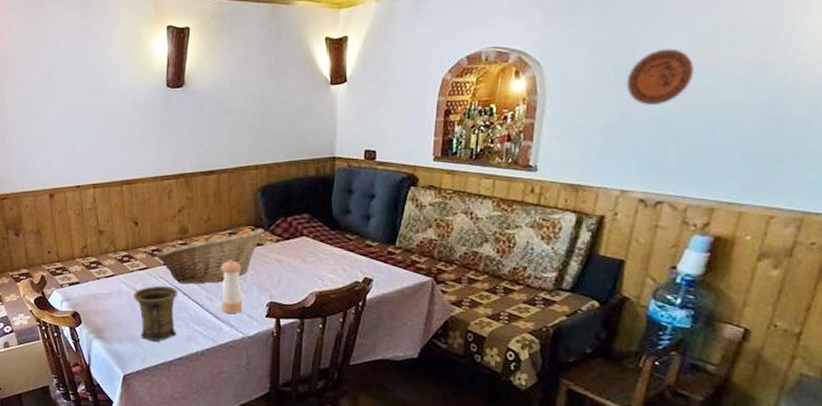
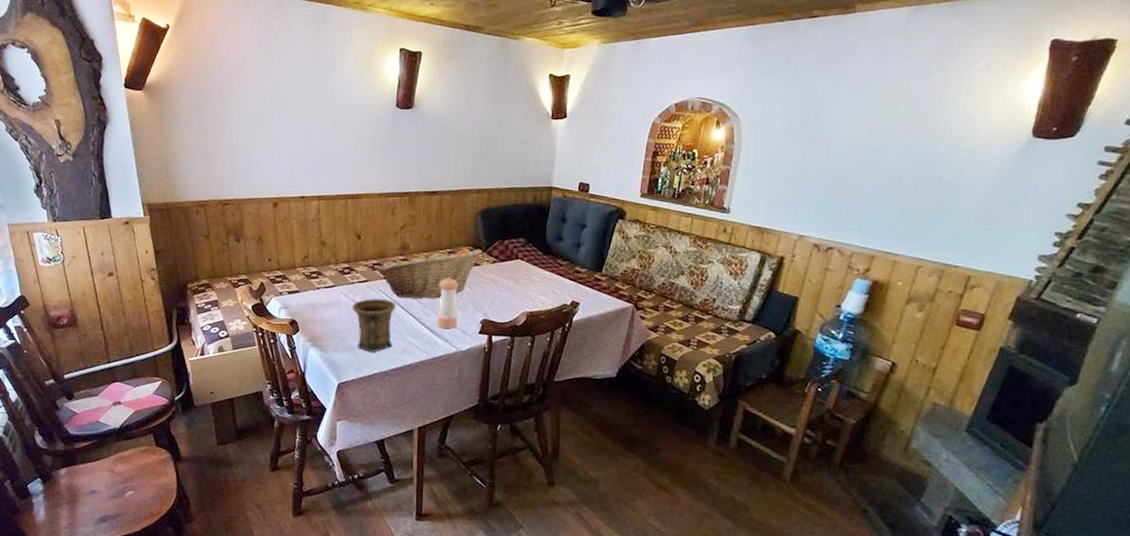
decorative plate: present [626,48,694,105] -> none [809,113,866,162]

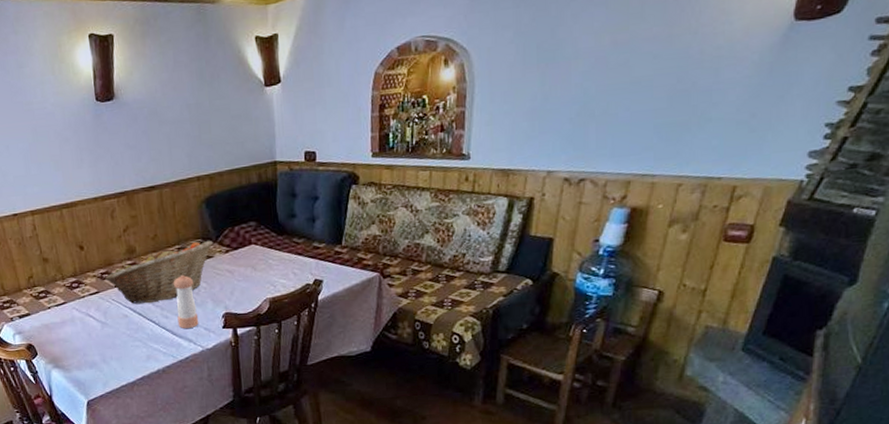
mug: present [351,298,396,352] -> none [86,308,136,364]

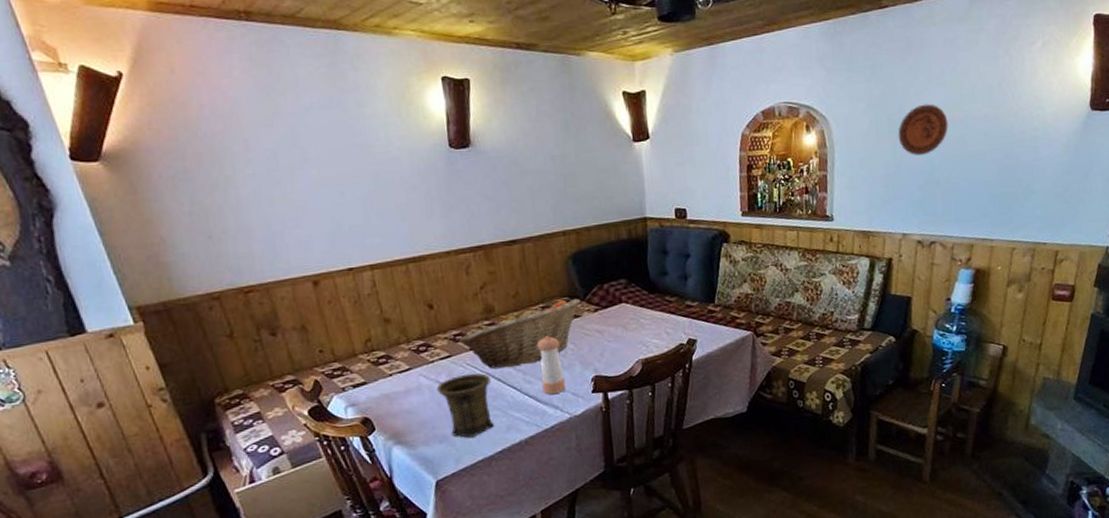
mug: none [86,308,136,364] -> present [436,373,494,437]
decorative plate: none [548,26,609,85] -> present [897,104,948,155]

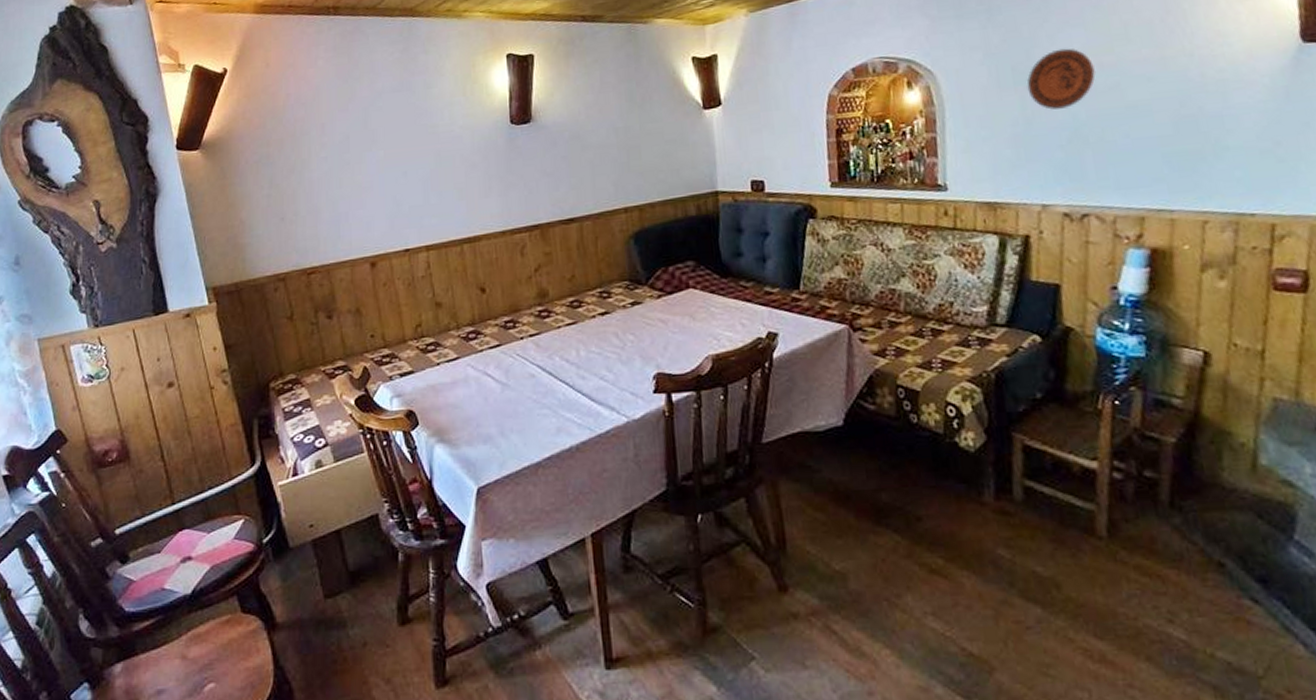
mug: present [436,373,494,437] -> none [483,365,543,439]
fruit basket: present [458,298,581,369] -> none [509,282,643,360]
pepper shaker: present [536,336,566,394] -> none [592,325,624,393]

